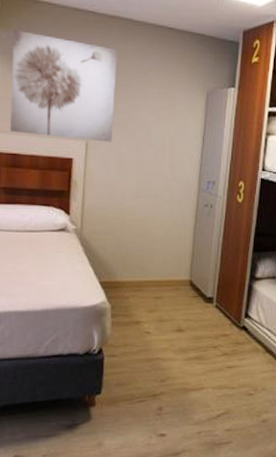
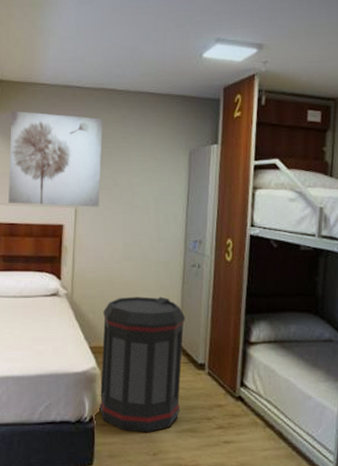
trash can: none [108,234,197,362] -> present [99,297,186,433]

